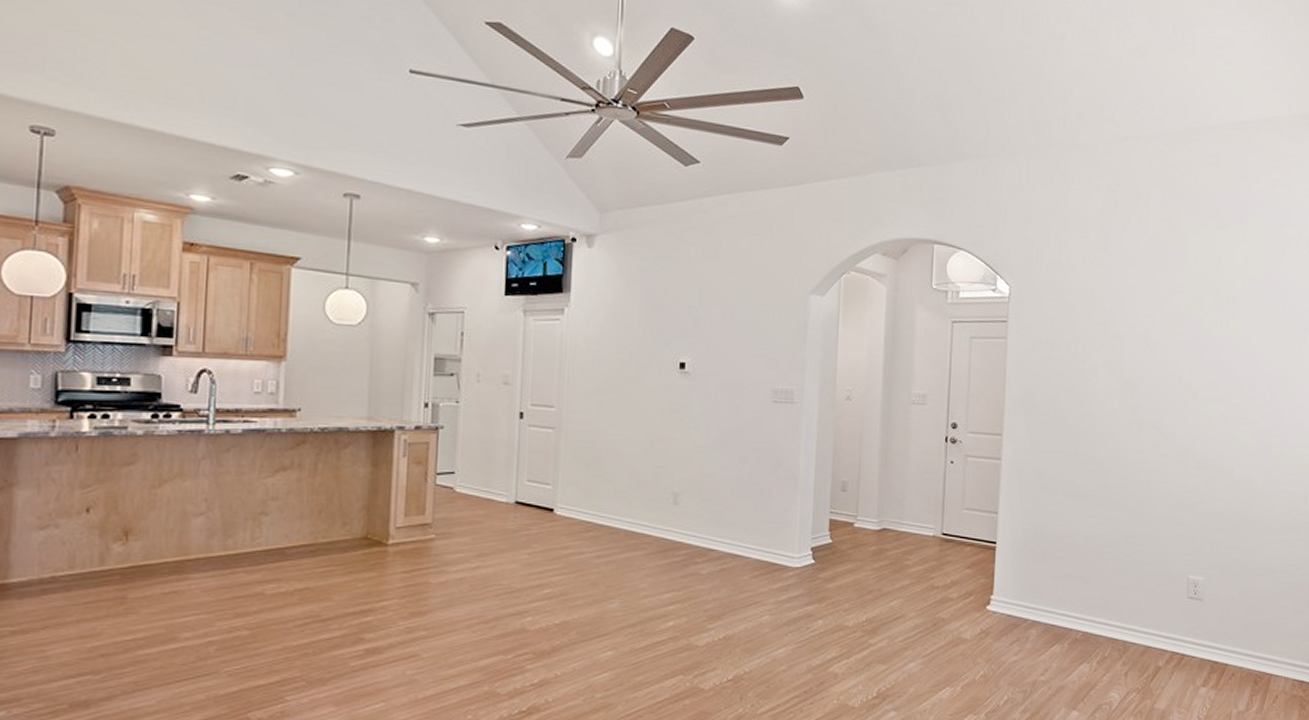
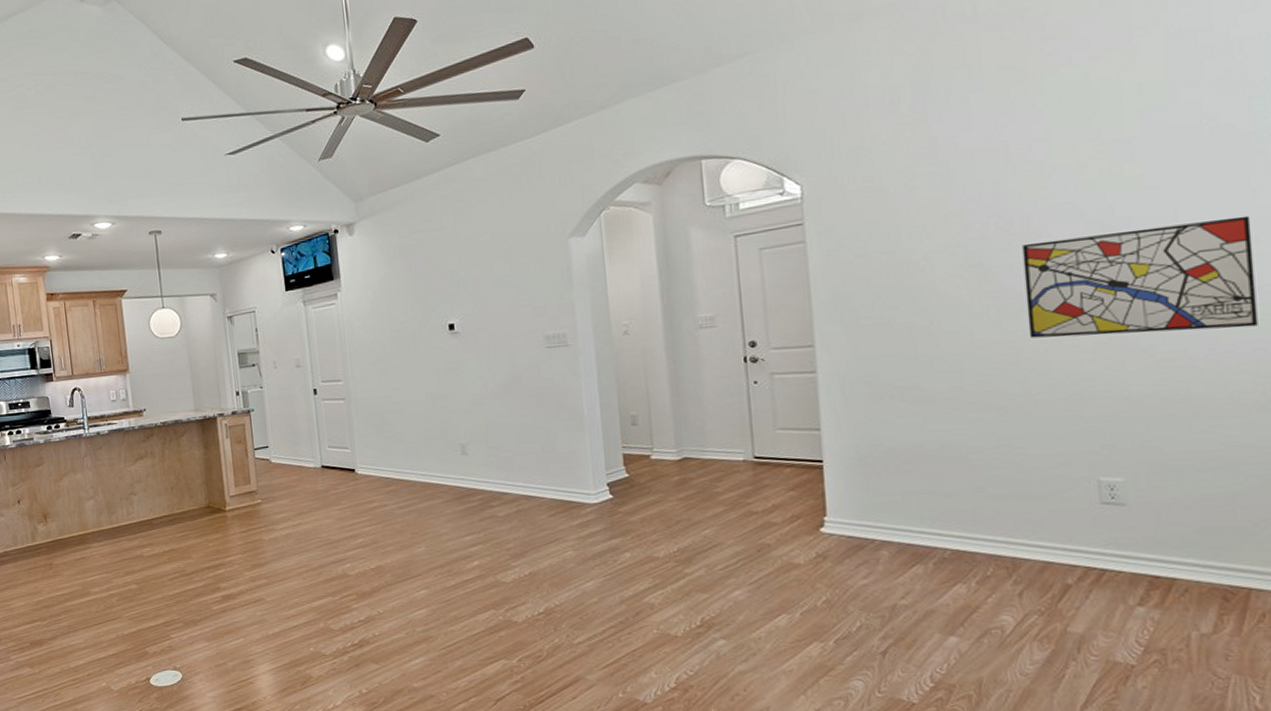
wall art: none [1156,370,1299,463] -> present [1022,215,1258,338]

